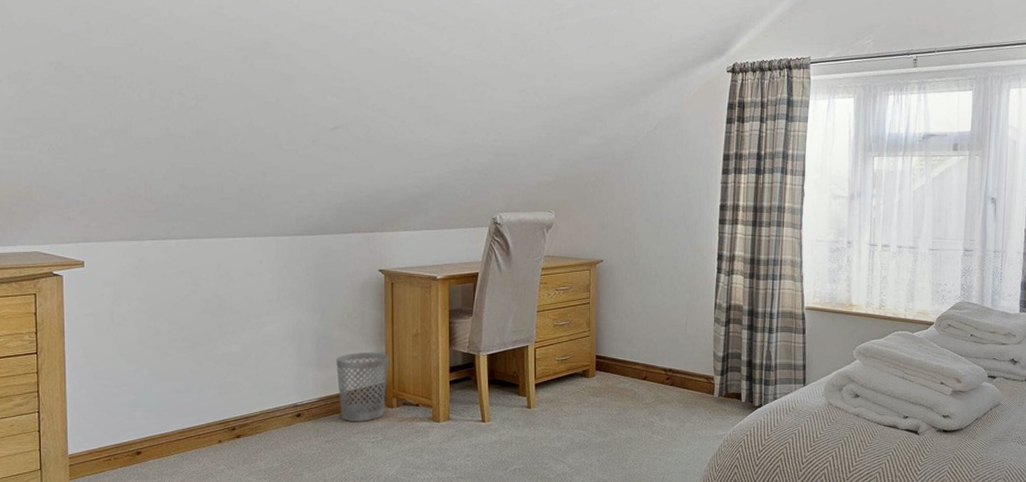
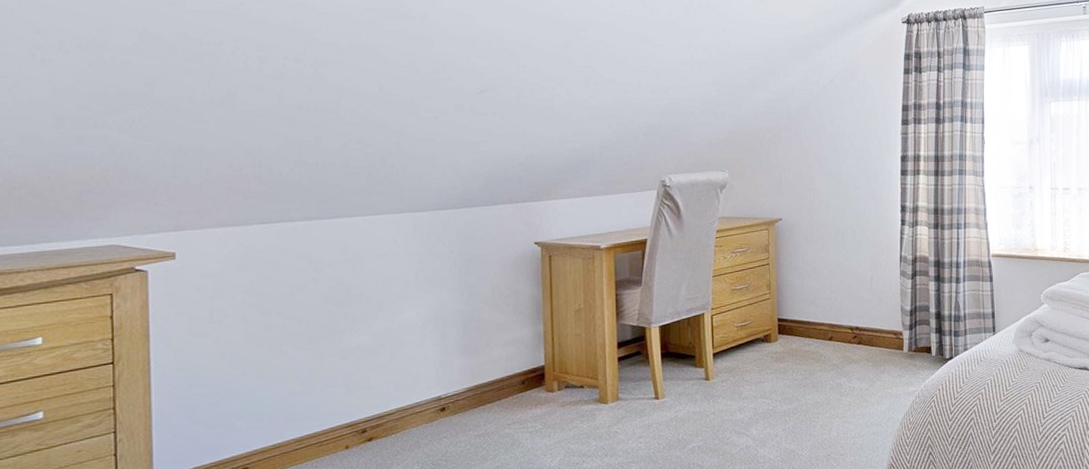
wastebasket: present [336,352,389,421] -> none [487,332,548,411]

